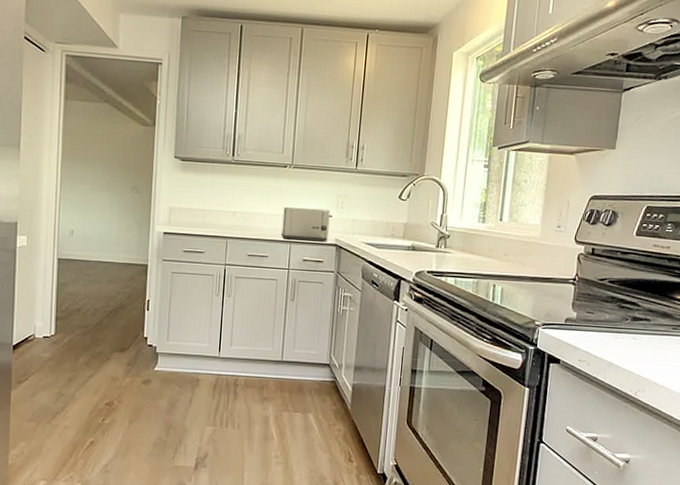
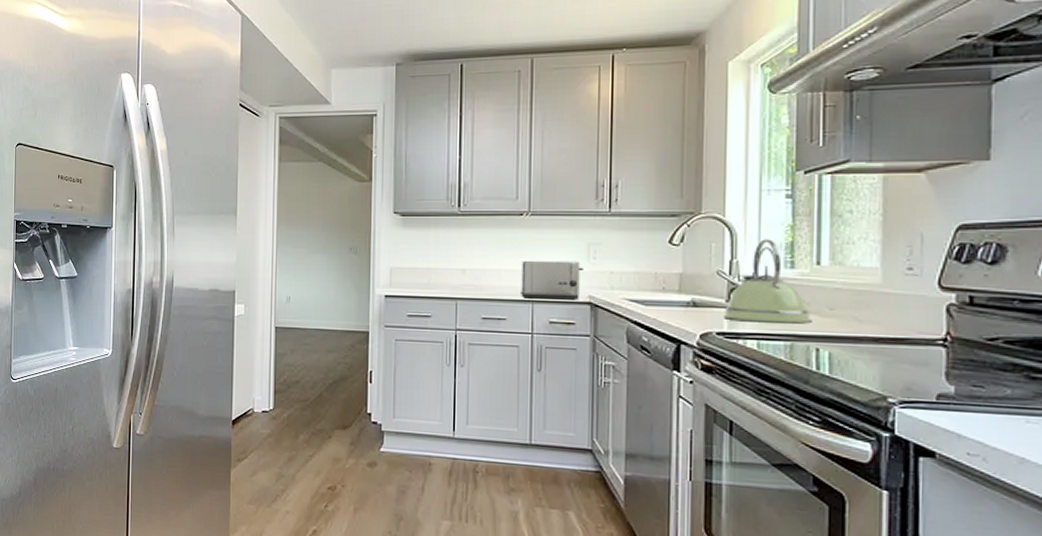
kettle: none [433,199,493,266] -> present [723,239,812,324]

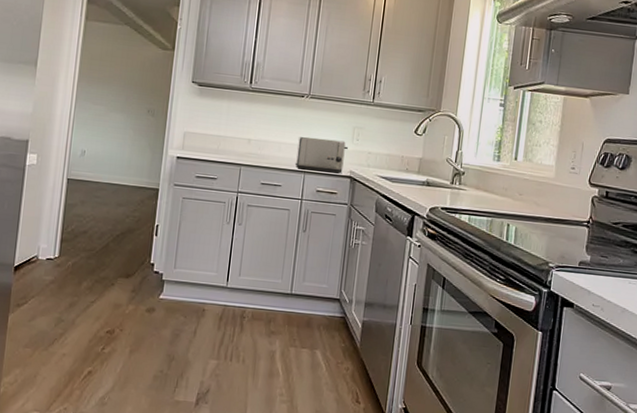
kettle: present [723,239,812,324] -> none [447,136,507,205]

